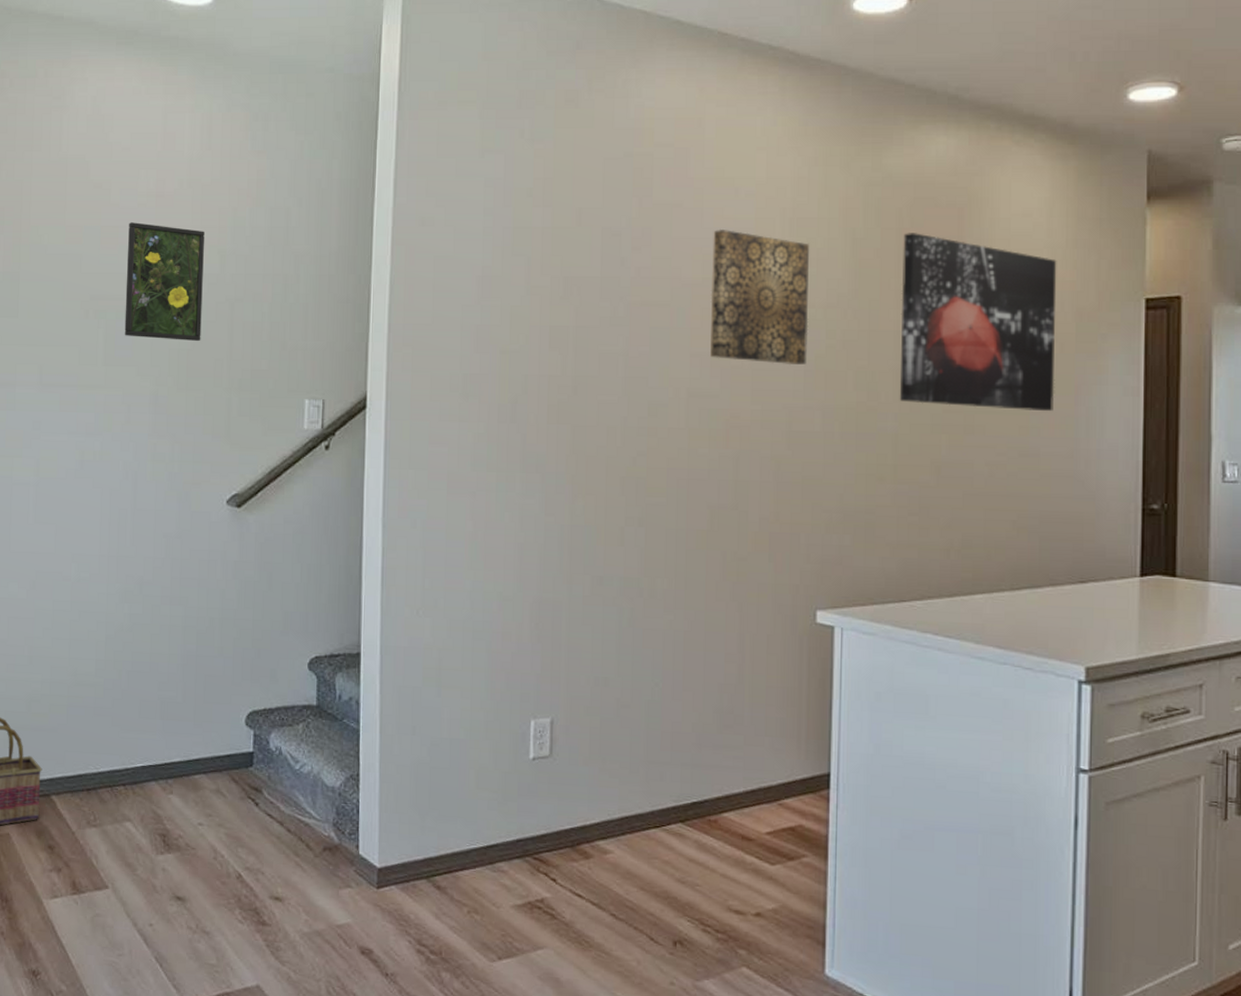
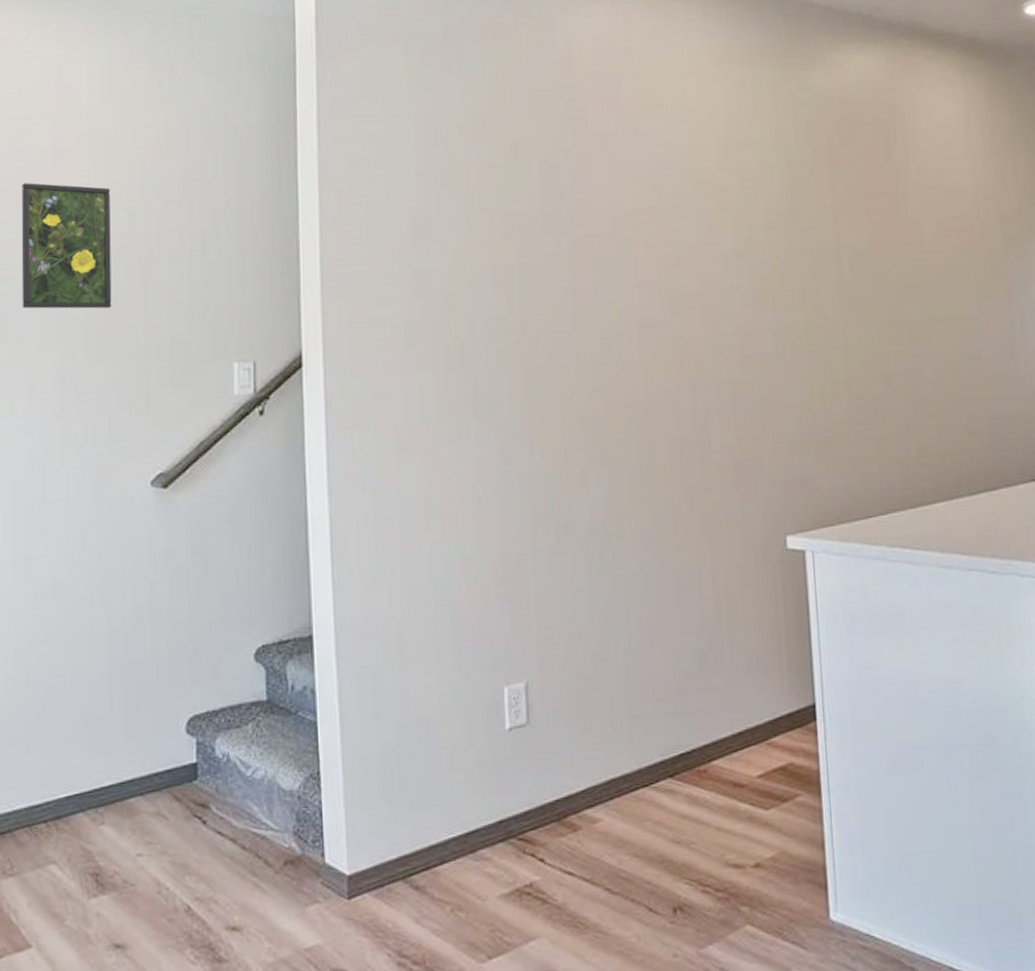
wall art: present [710,228,809,365] -> none [650,155,754,288]
wall art: present [899,233,1057,411] -> none [834,149,990,317]

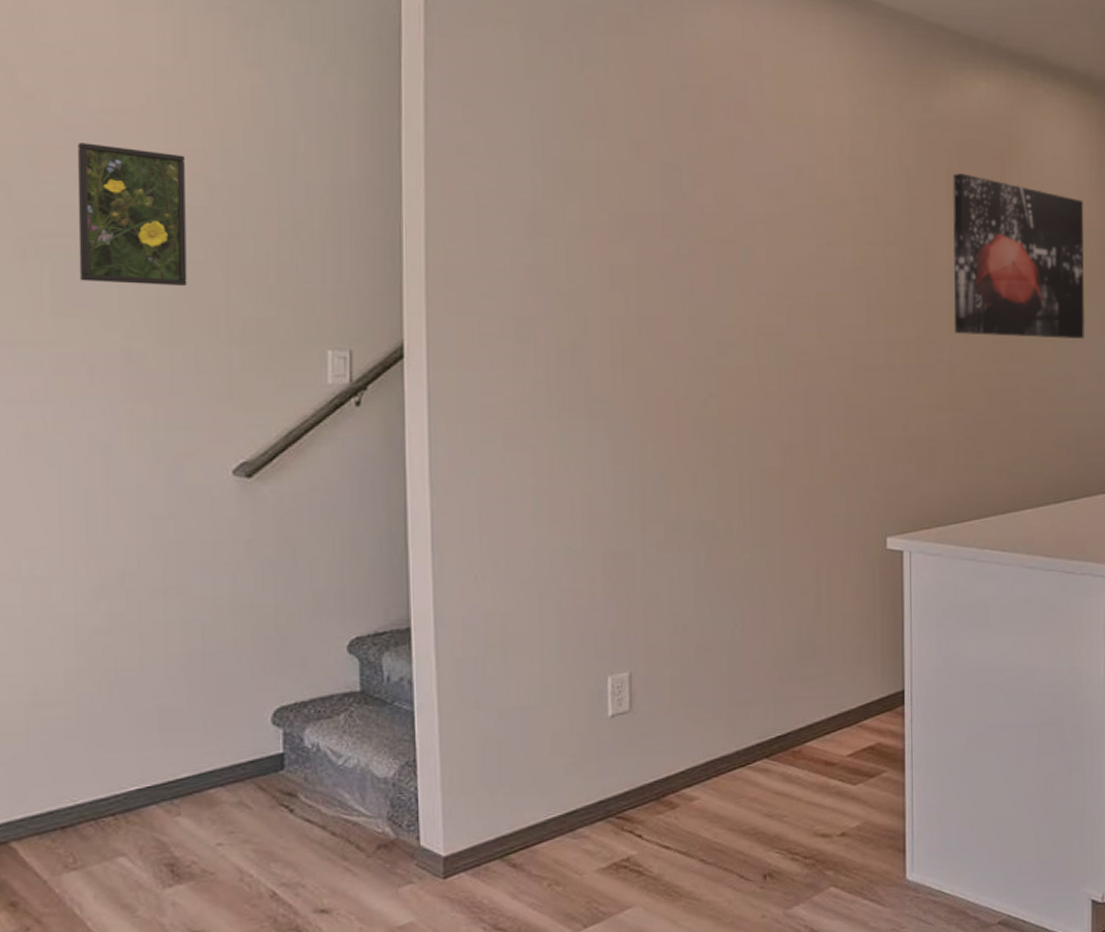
wall art: none [834,149,990,317] -> present [952,173,1085,339]

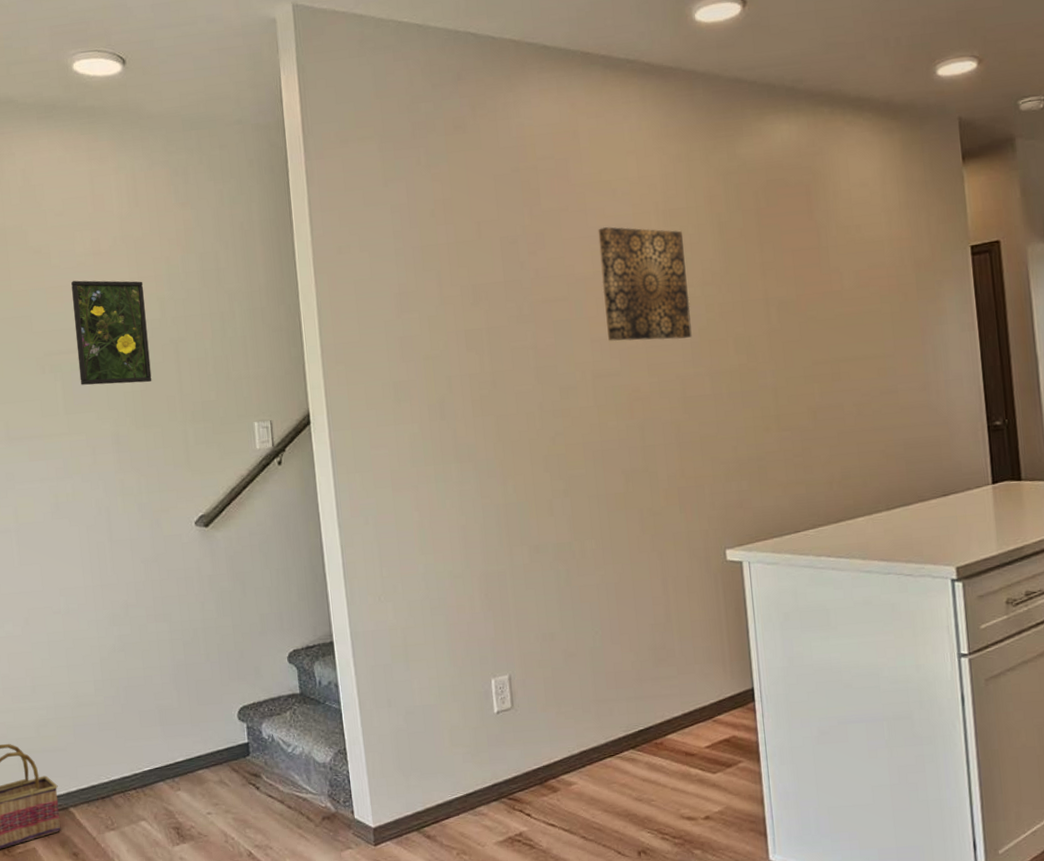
wall art: none [774,165,870,300] -> present [598,226,692,341]
wall art: present [952,173,1085,339] -> none [761,211,905,360]

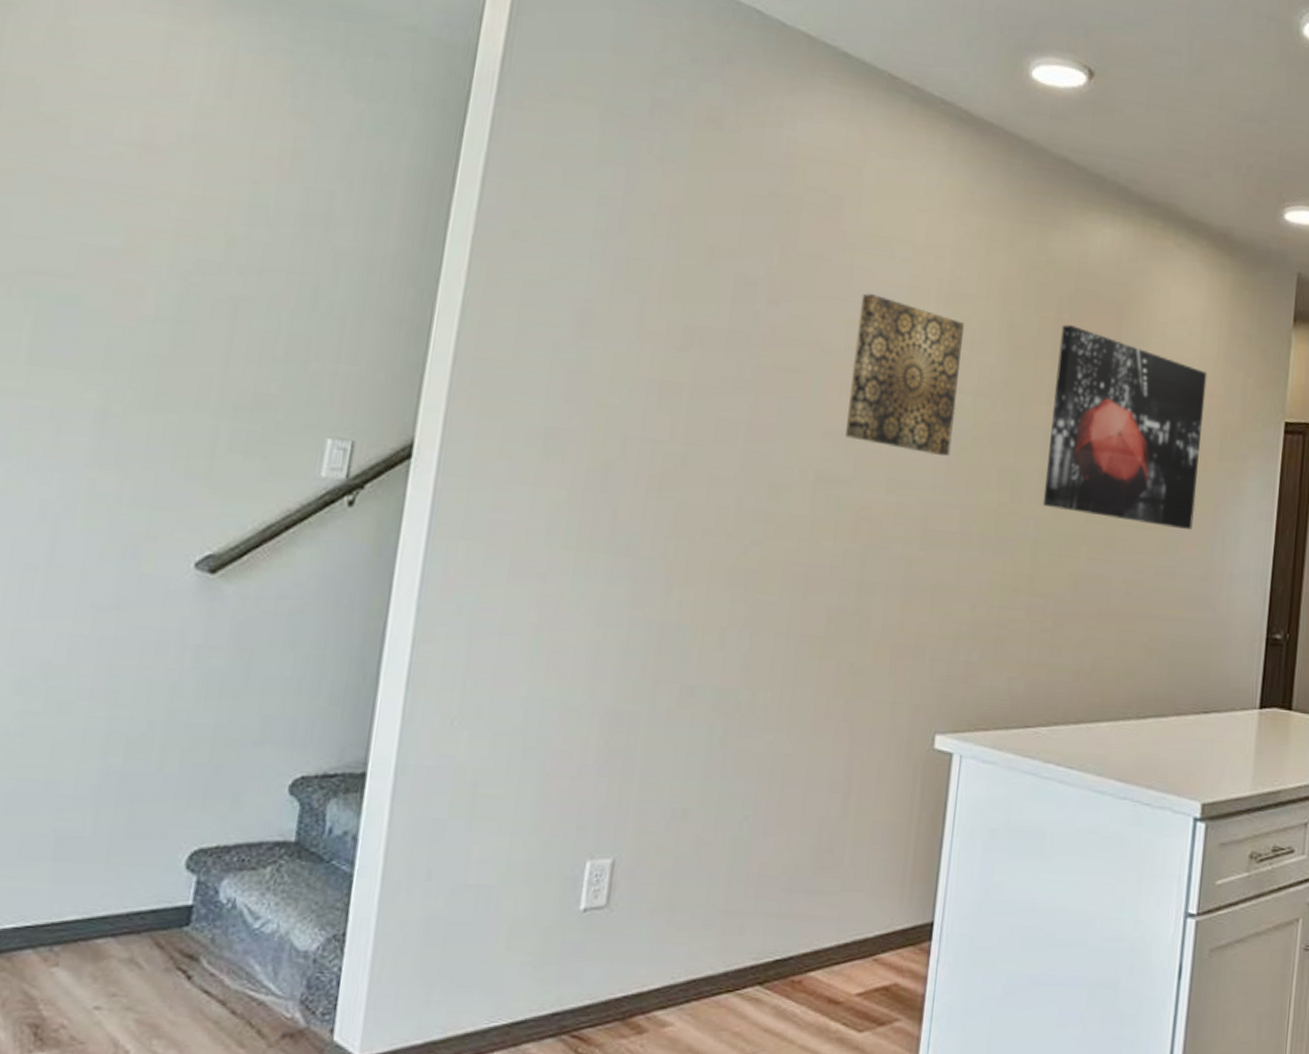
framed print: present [71,280,152,385] -> none [65,176,209,348]
wall art: none [761,211,905,360] -> present [1042,324,1208,530]

